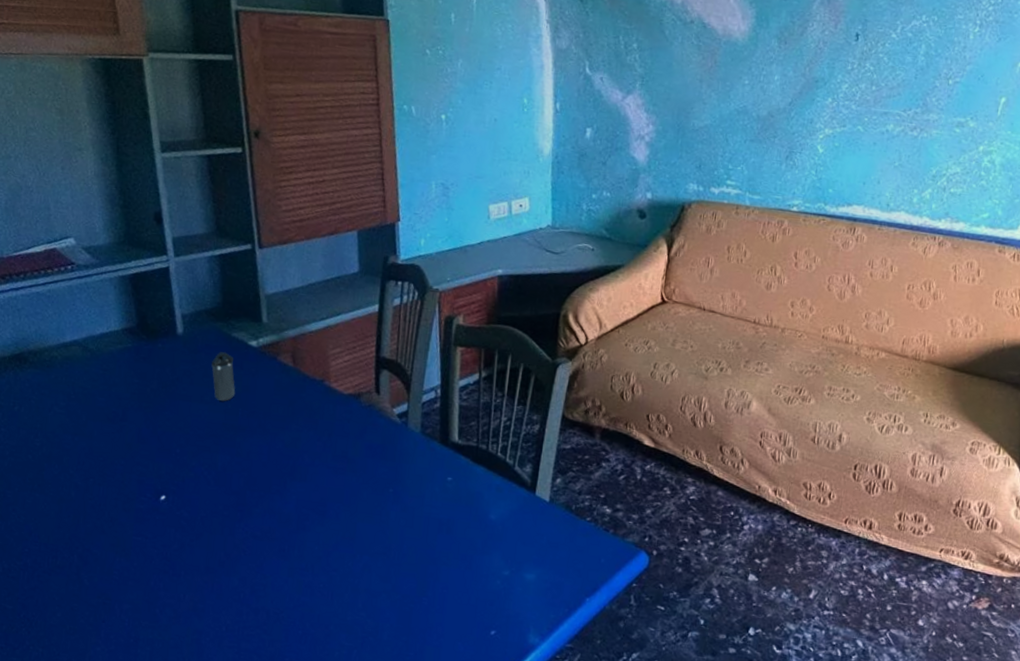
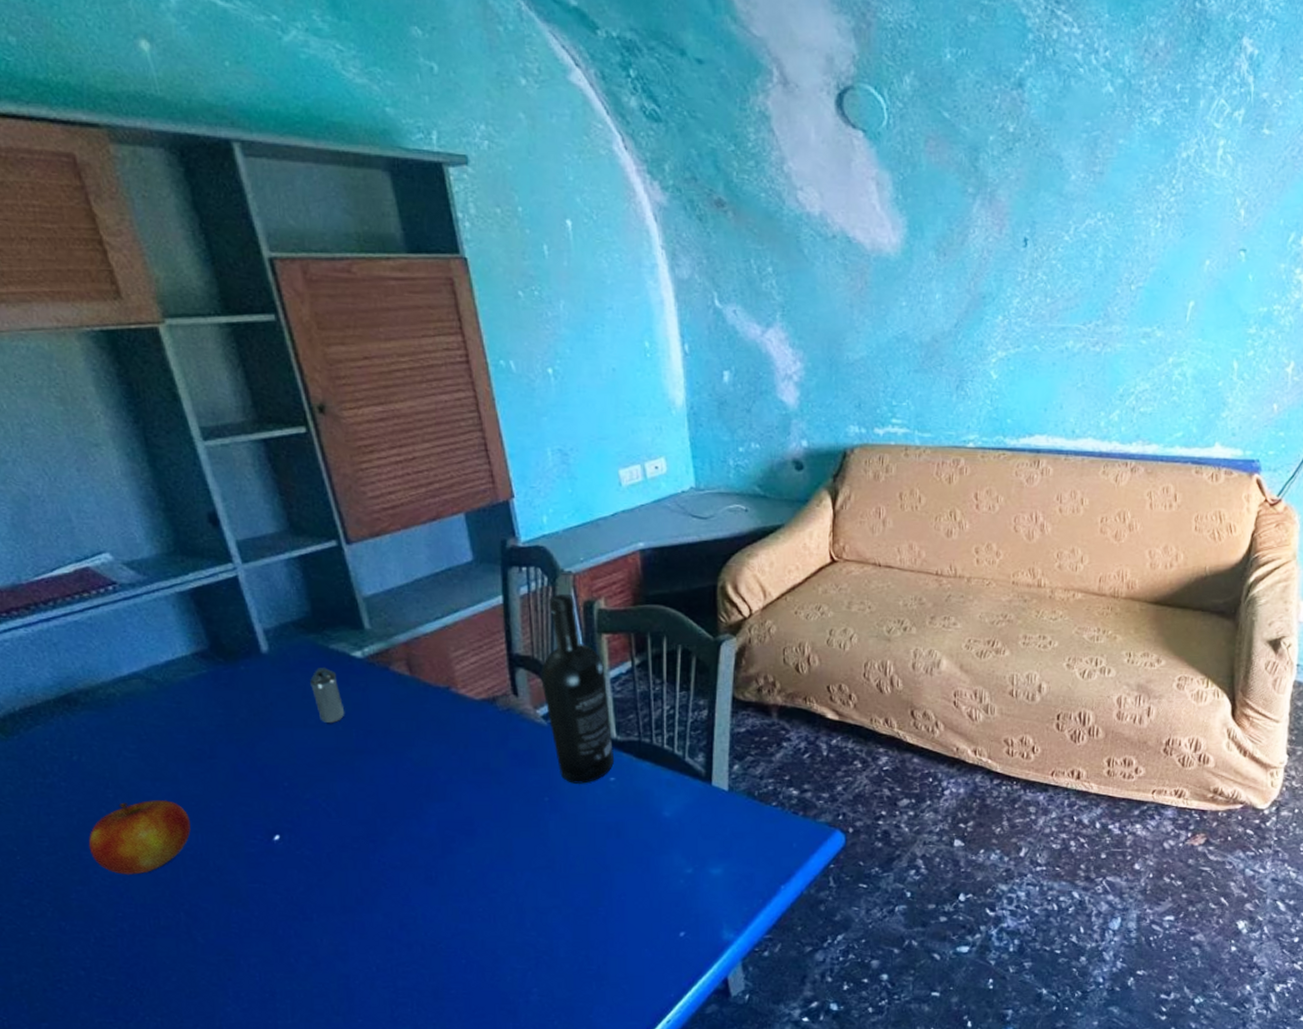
apple: none [12,451,96,517] -> present [88,800,191,876]
wine bottle: none [400,307,456,480] -> present [541,593,614,784]

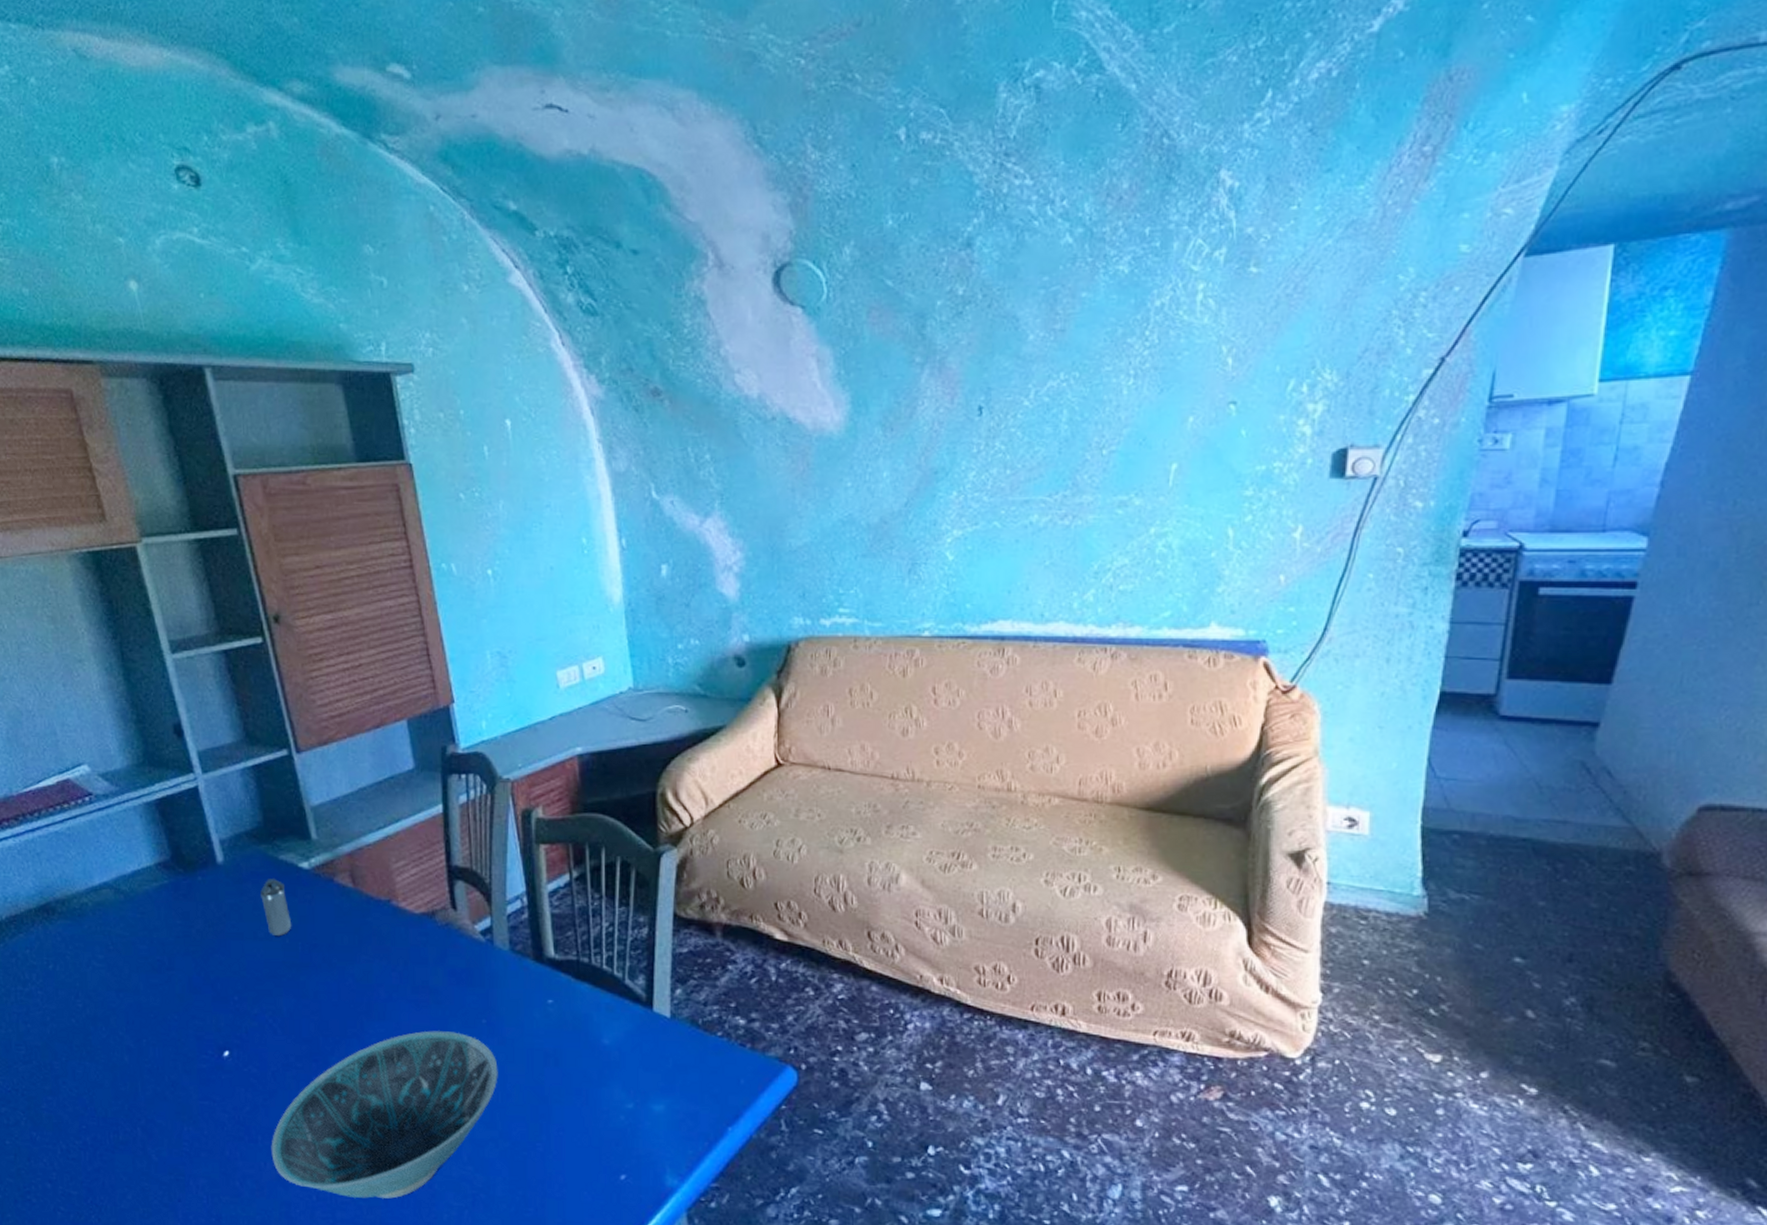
apple: present [88,800,191,876] -> none [59,1011,149,1088]
bowl: none [327,809,561,966] -> present [271,1031,498,1199]
wine bottle: present [541,593,614,784] -> none [479,801,552,1006]

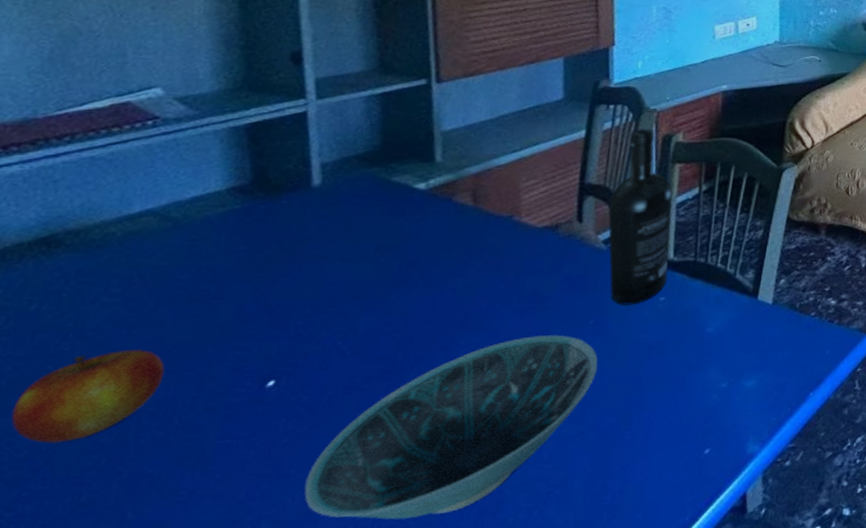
apple: none [59,1011,149,1088] -> present [11,349,165,444]
shaker: present [260,877,292,937] -> none [359,199,393,257]
wine bottle: none [479,801,552,1006] -> present [608,128,672,305]

